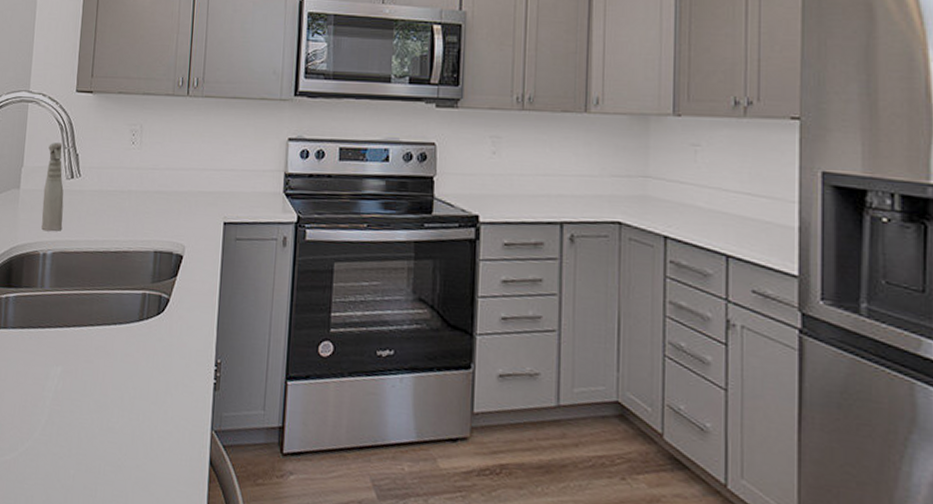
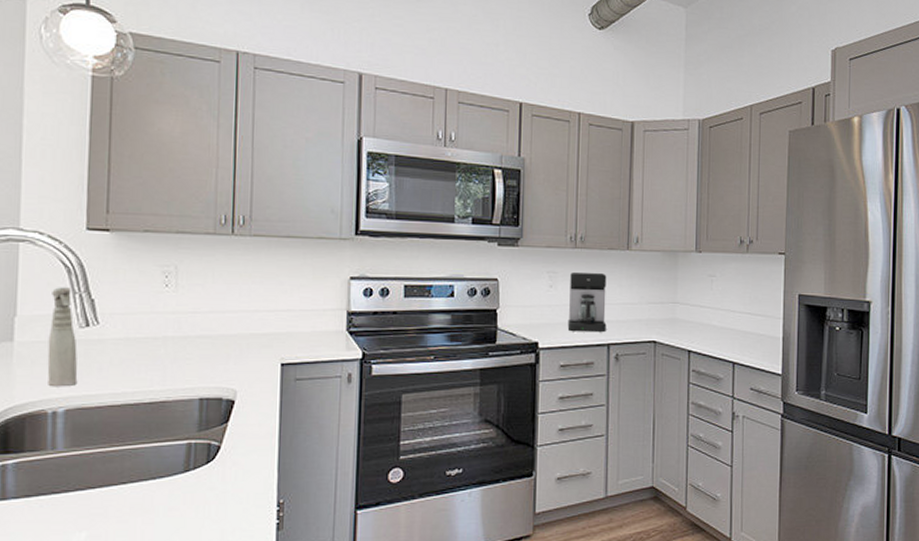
coffee maker: none [512,138,560,209] -> present [567,273,607,333]

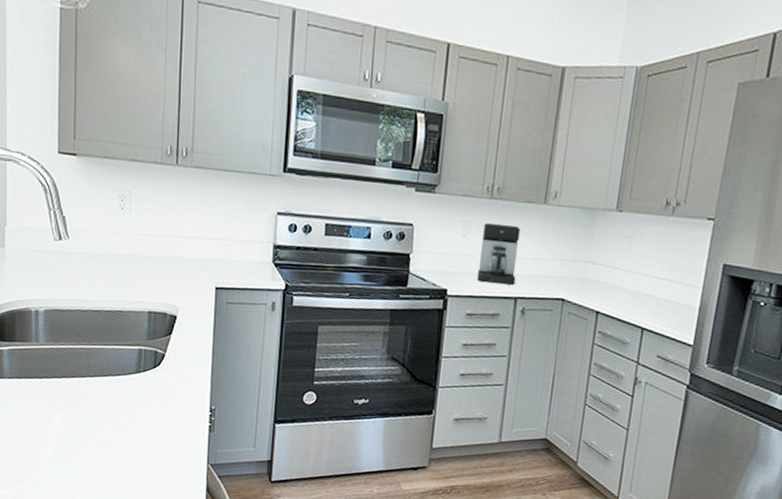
spray bottle: present [47,287,78,387] -> none [30,203,54,291]

